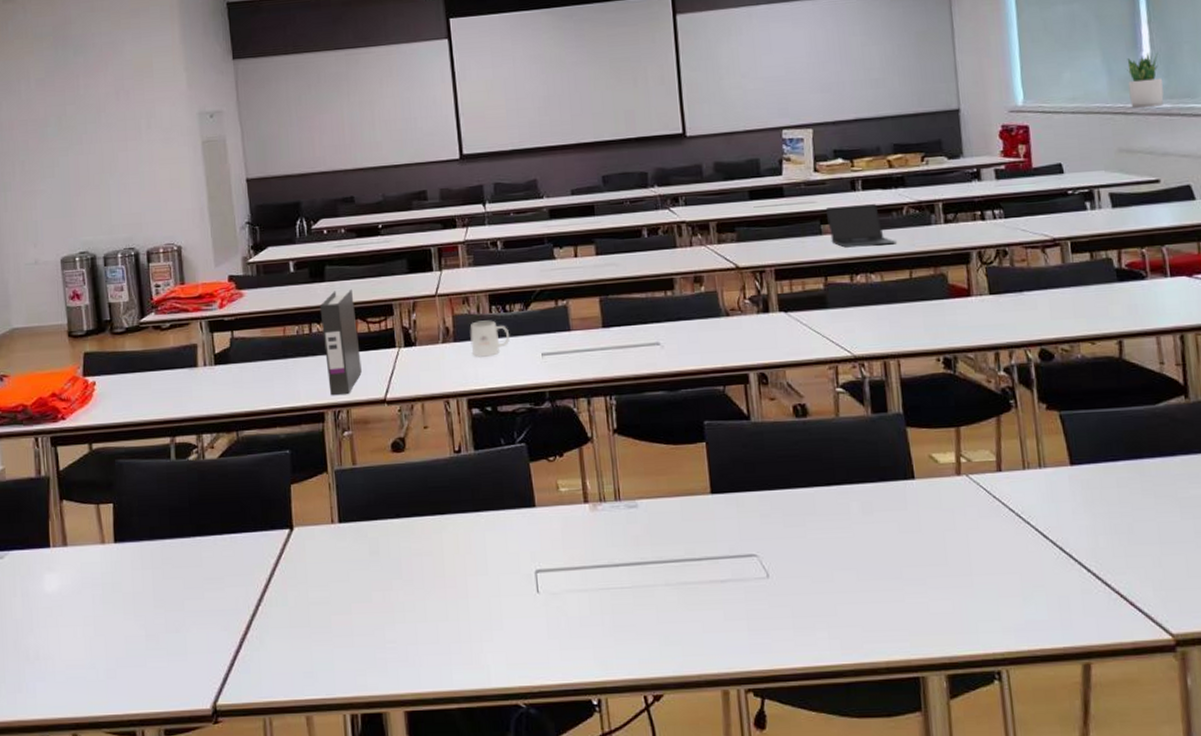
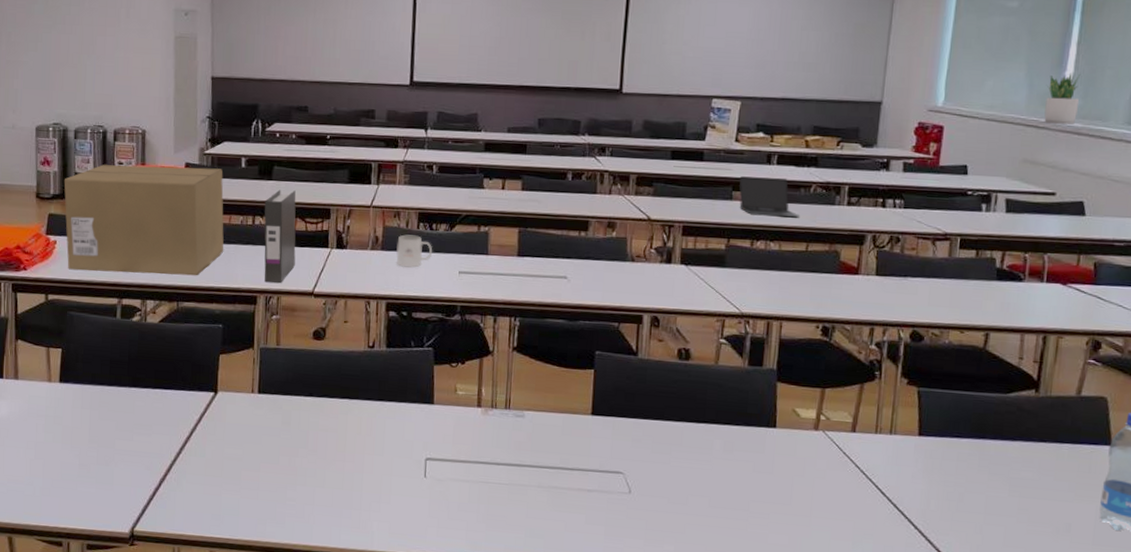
box: none [97,277,282,412] -> present [64,164,224,276]

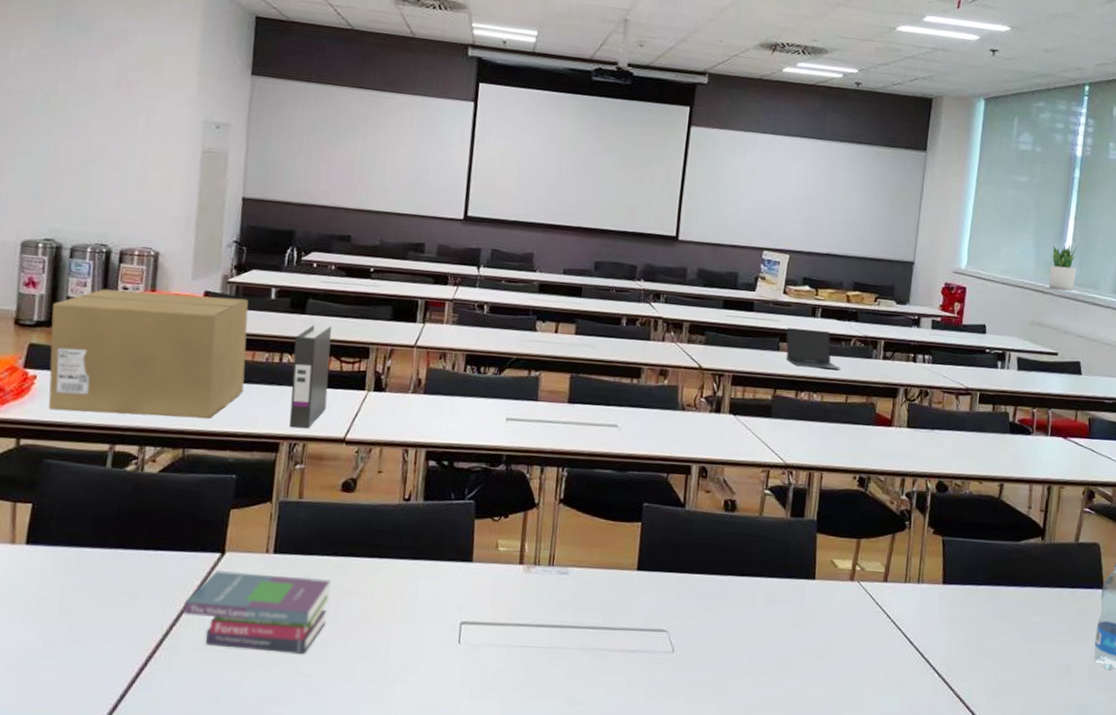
books: none [187,407,309,481] -> present [183,571,331,654]
mug: present [396,234,433,268] -> none [439,377,480,414]

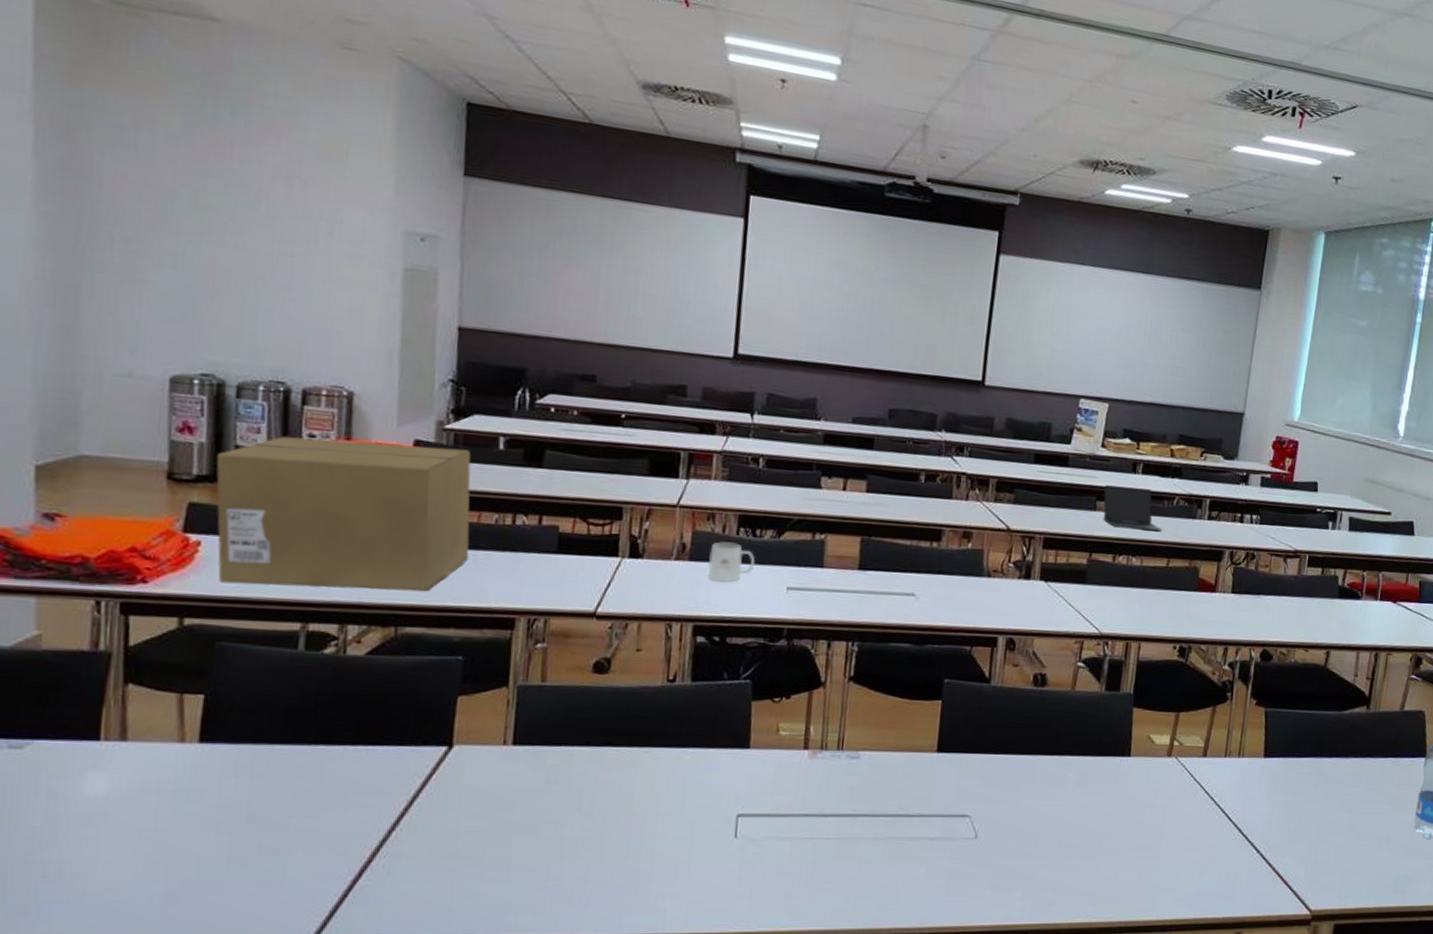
books: present [183,571,331,654] -> none [403,766,583,856]
binder: present [289,325,332,428] -> none [526,480,576,601]
mug: none [439,377,480,414] -> present [708,541,756,583]
planter: present [1048,244,1077,291] -> none [1384,395,1415,446]

